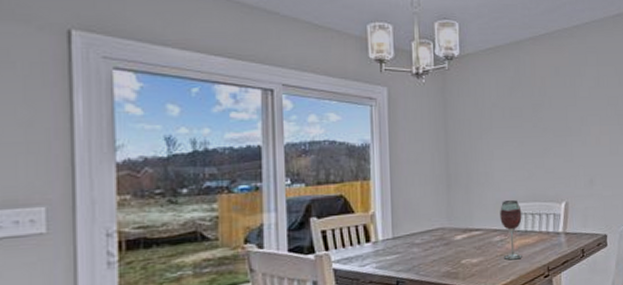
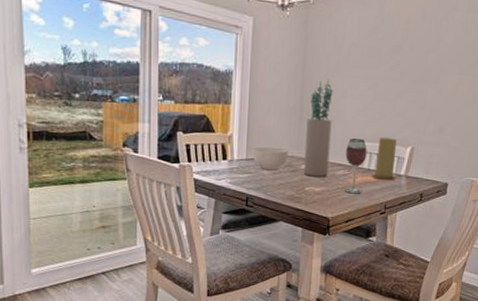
bowl: none [399,221,439,248] -> present [252,147,288,171]
vase: none [455,143,484,248] -> present [303,79,333,177]
candle: none [530,195,555,241] -> present [372,137,397,180]

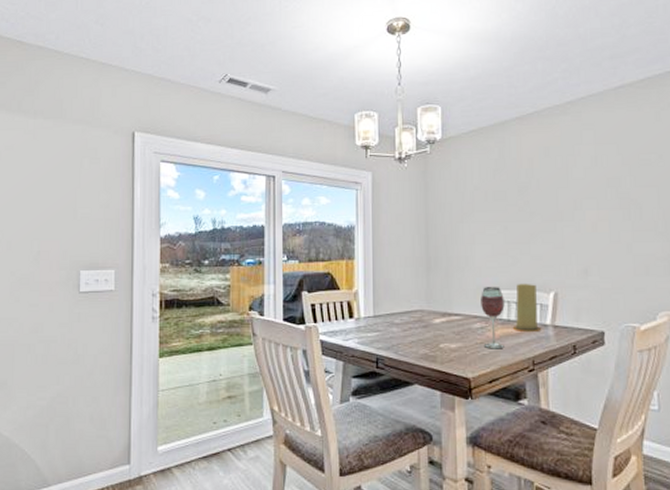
bowl: present [252,147,288,171] -> none [380,303,418,327]
vase: present [303,79,333,177] -> none [435,226,463,331]

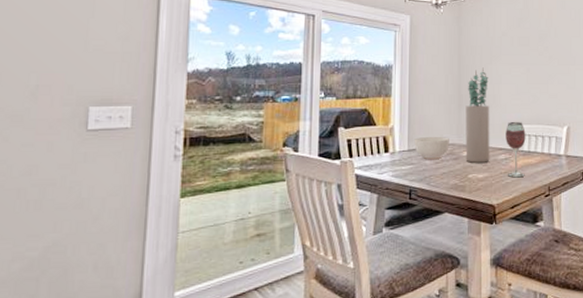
bowl: none [380,303,418,327] -> present [414,137,449,160]
vase: none [435,226,463,331] -> present [465,67,490,163]
candle: present [514,283,542,331] -> none [533,118,556,161]

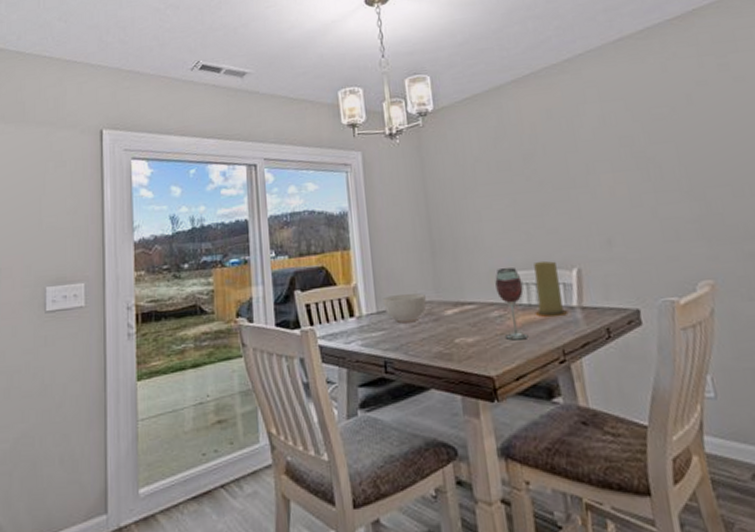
vase: present [465,67,490,163] -> none [440,203,480,324]
candle: none [533,118,556,161] -> present [534,260,568,317]

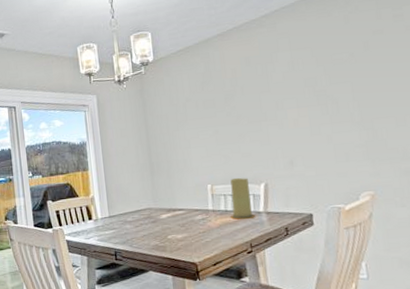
bowl: present [383,293,427,324] -> none [113,202,147,225]
wineglass: present [495,268,529,341] -> none [199,183,224,237]

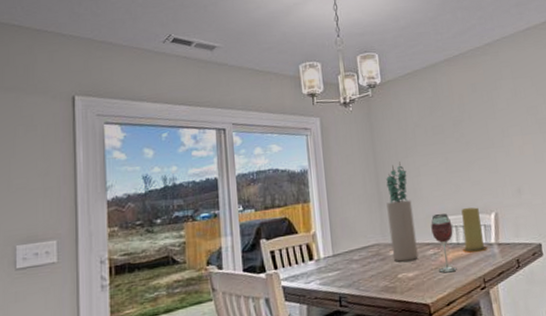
vase: none [157,134,187,225] -> present [386,161,418,262]
wineglass: none [199,183,224,237] -> present [430,213,457,273]

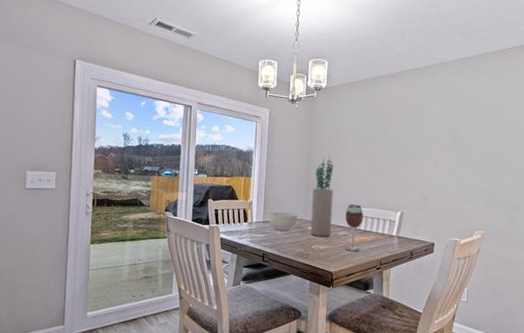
bowl: none [338,237,375,264] -> present [268,212,298,231]
candle: present [461,207,488,253] -> none [368,203,389,240]

